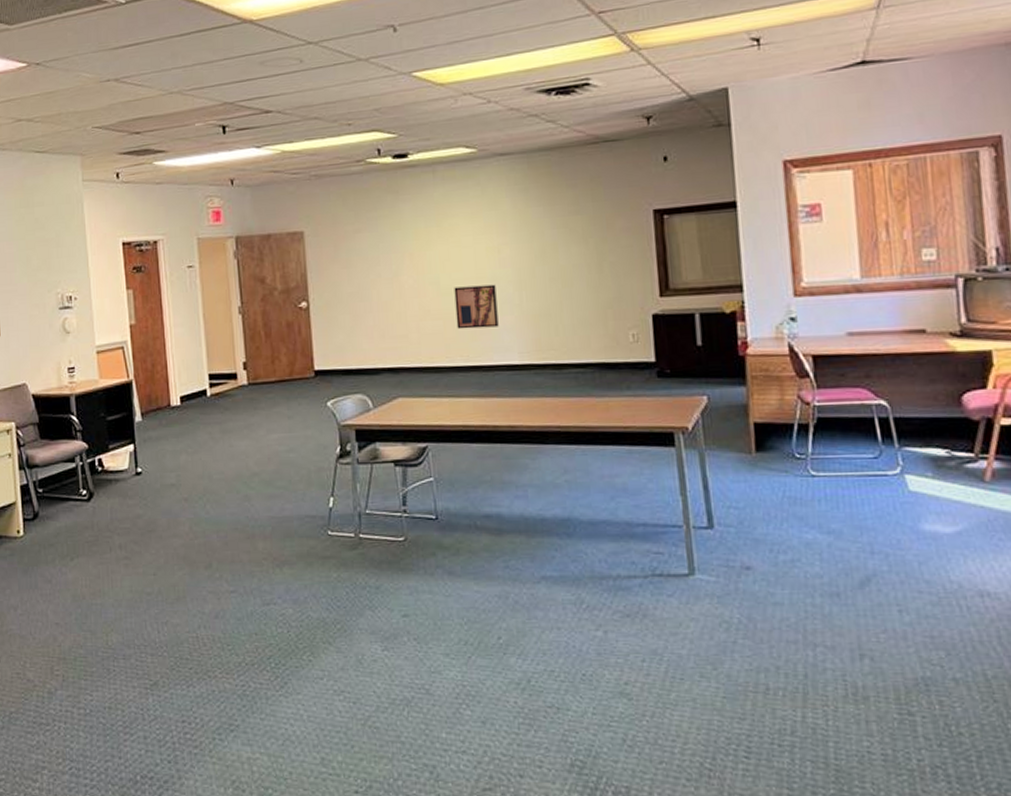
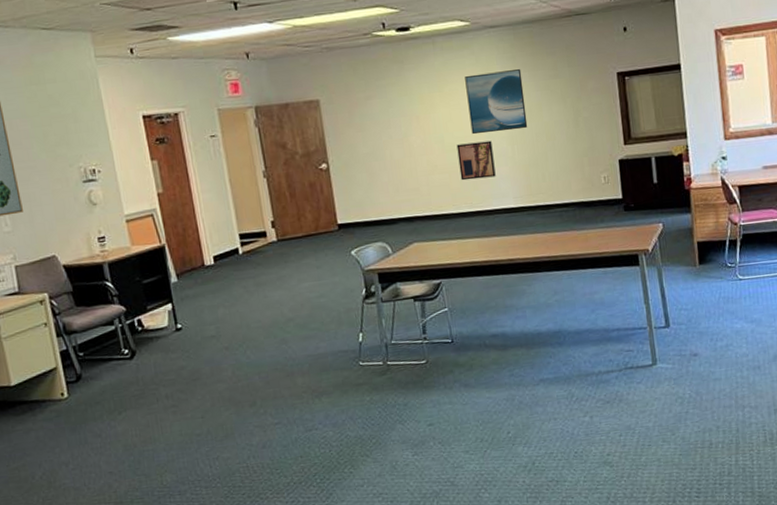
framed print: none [468,203,540,277] -> present [465,69,528,135]

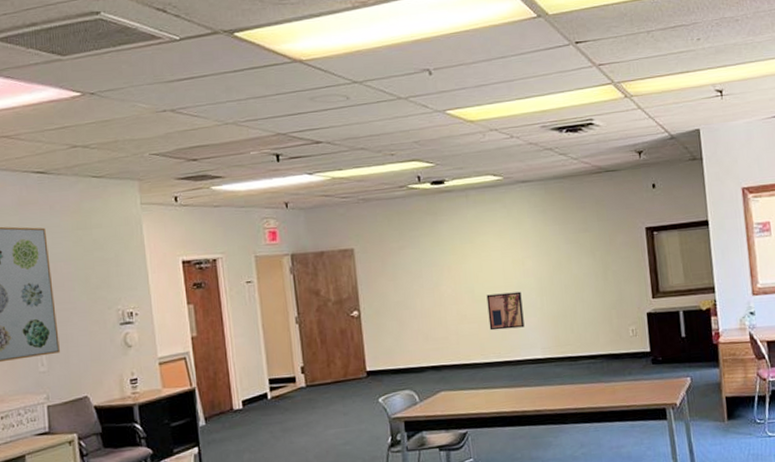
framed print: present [465,69,528,135] -> none [496,223,557,286]

